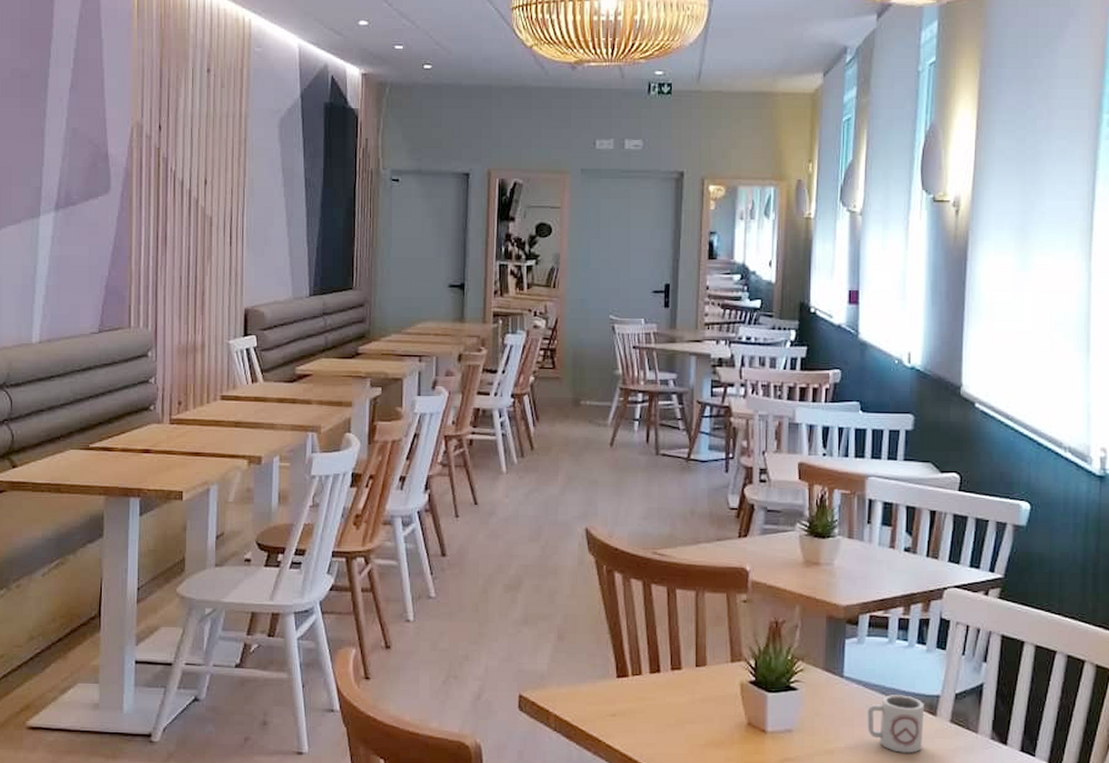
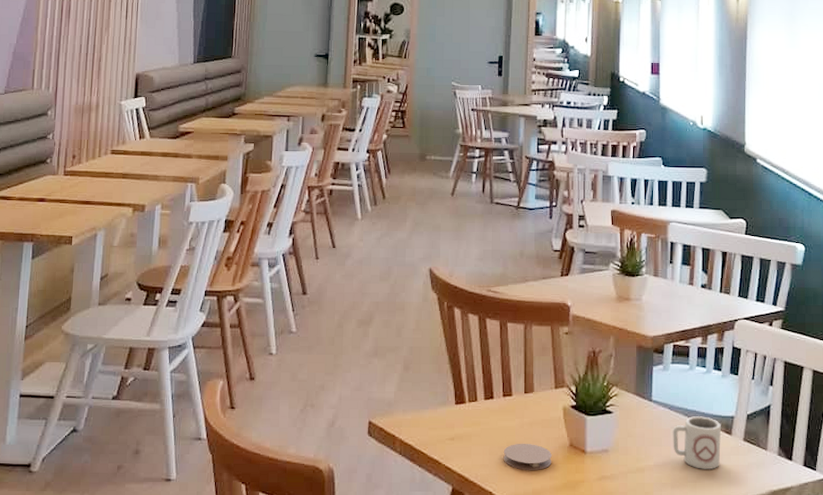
coaster: none [671,720,727,750] -> present [503,443,552,470]

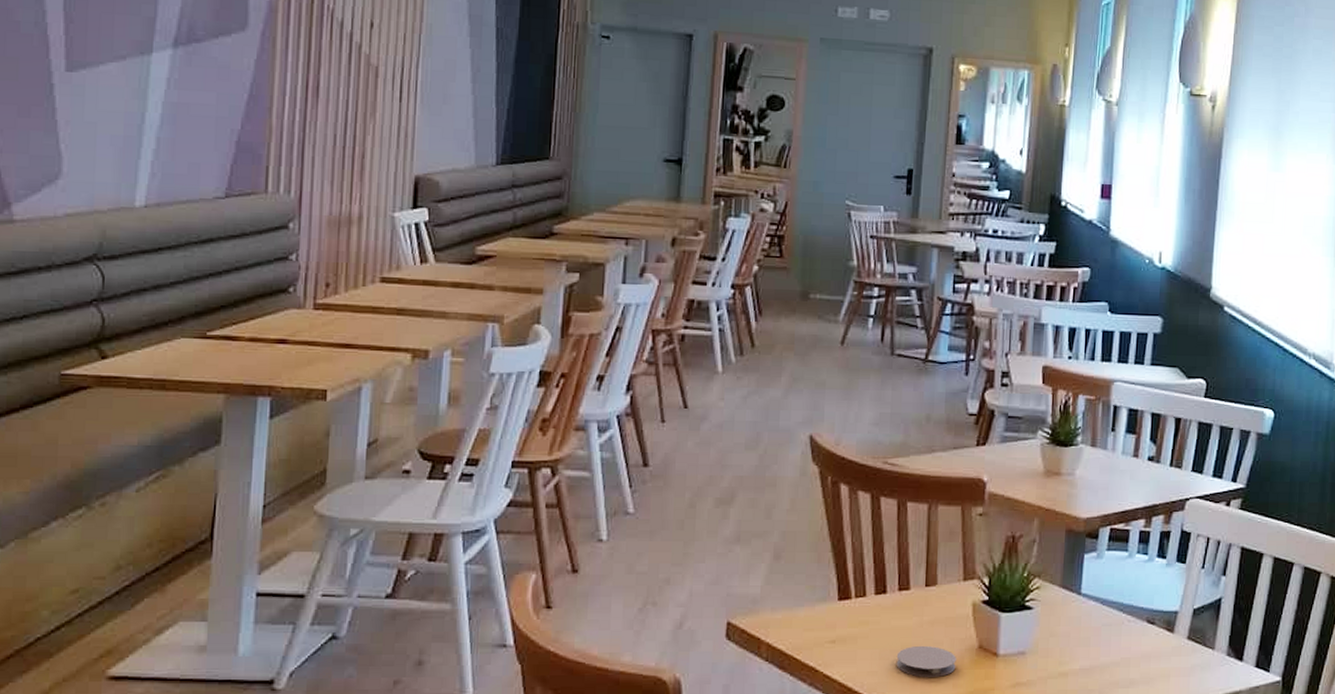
cup: present [673,416,721,469] -> none [1103,612,1162,673]

